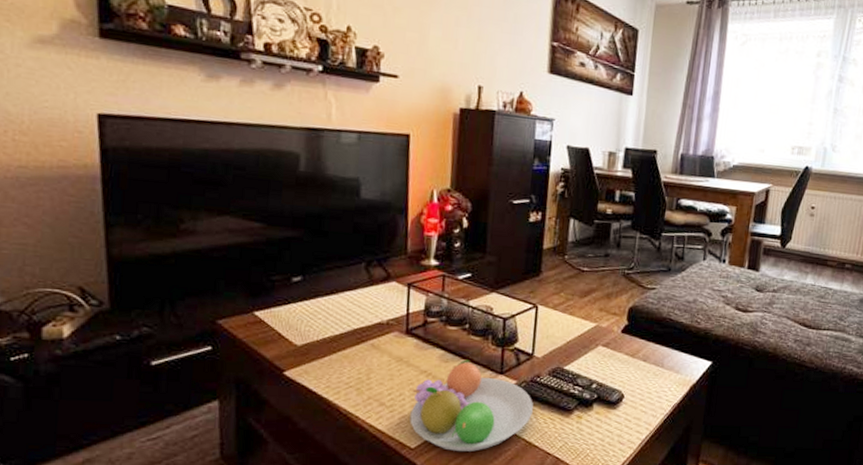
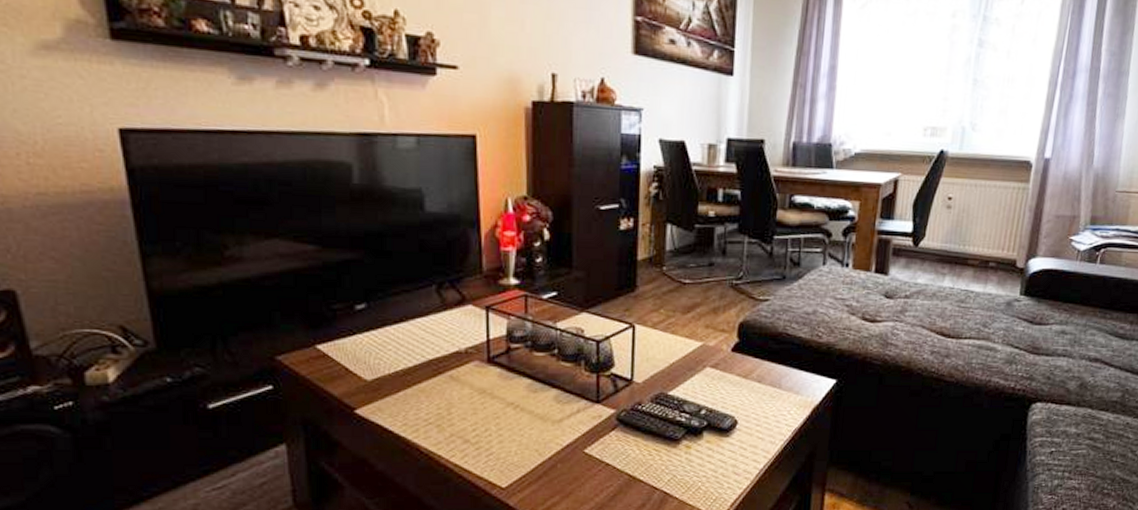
fruit bowl: present [410,359,533,451] -> none [498,389,635,489]

